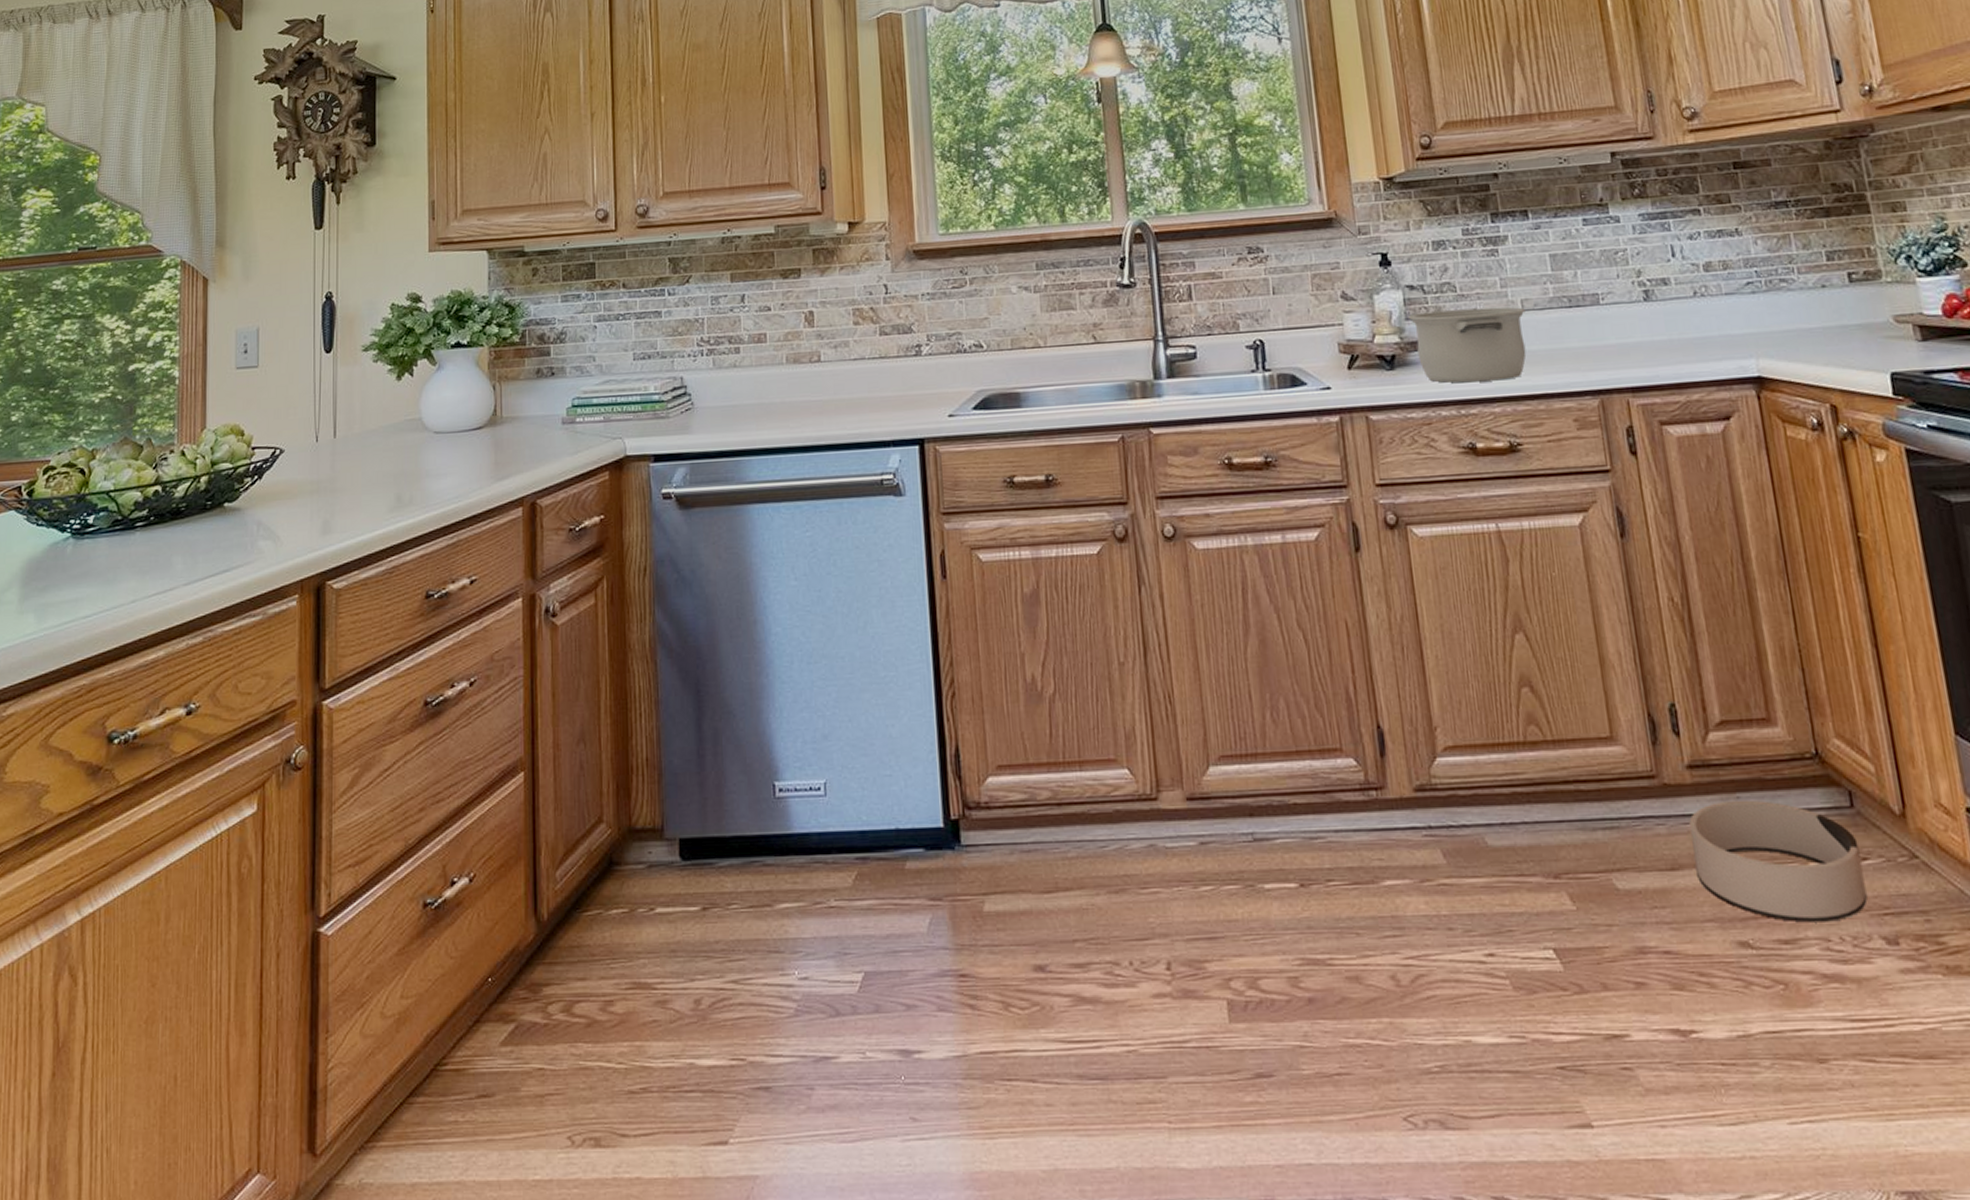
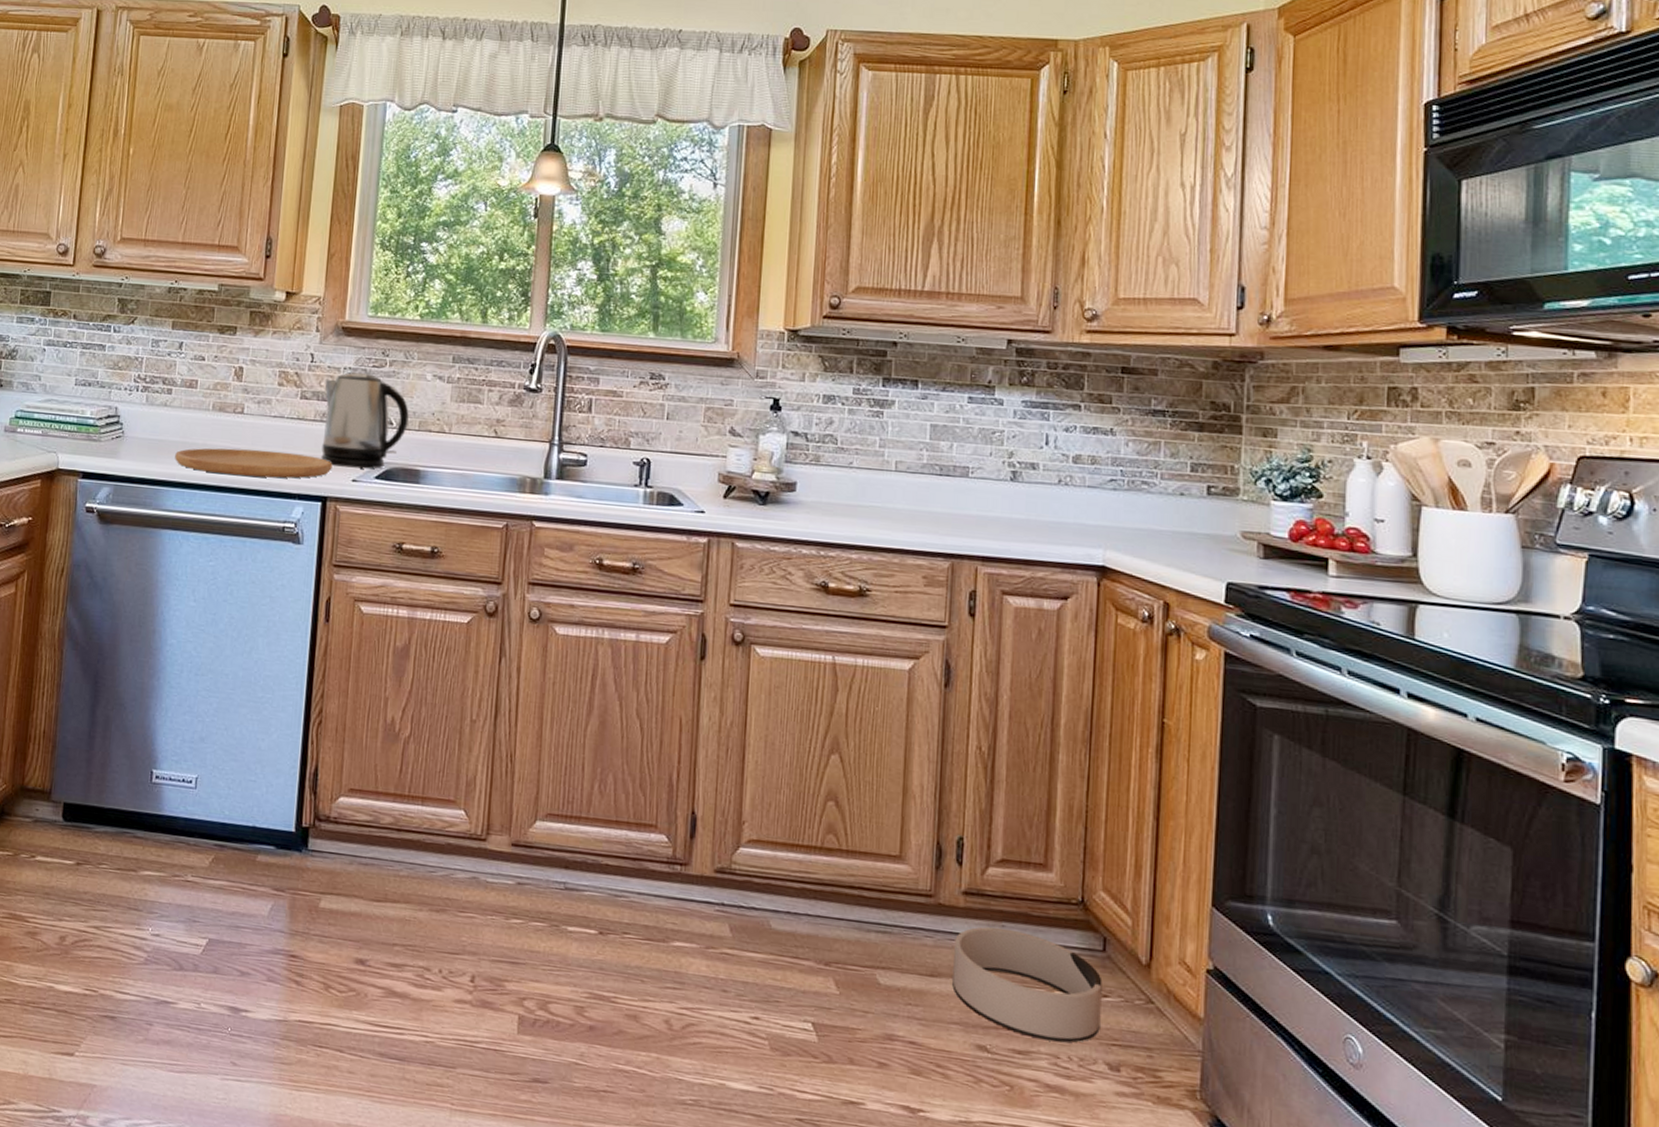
cutting board: none [752,396,925,433] -> present [175,448,333,478]
kettle: none [903,296,1000,403] -> present [321,372,409,469]
cooking pot: present [1408,307,1527,383] -> none [788,457,898,531]

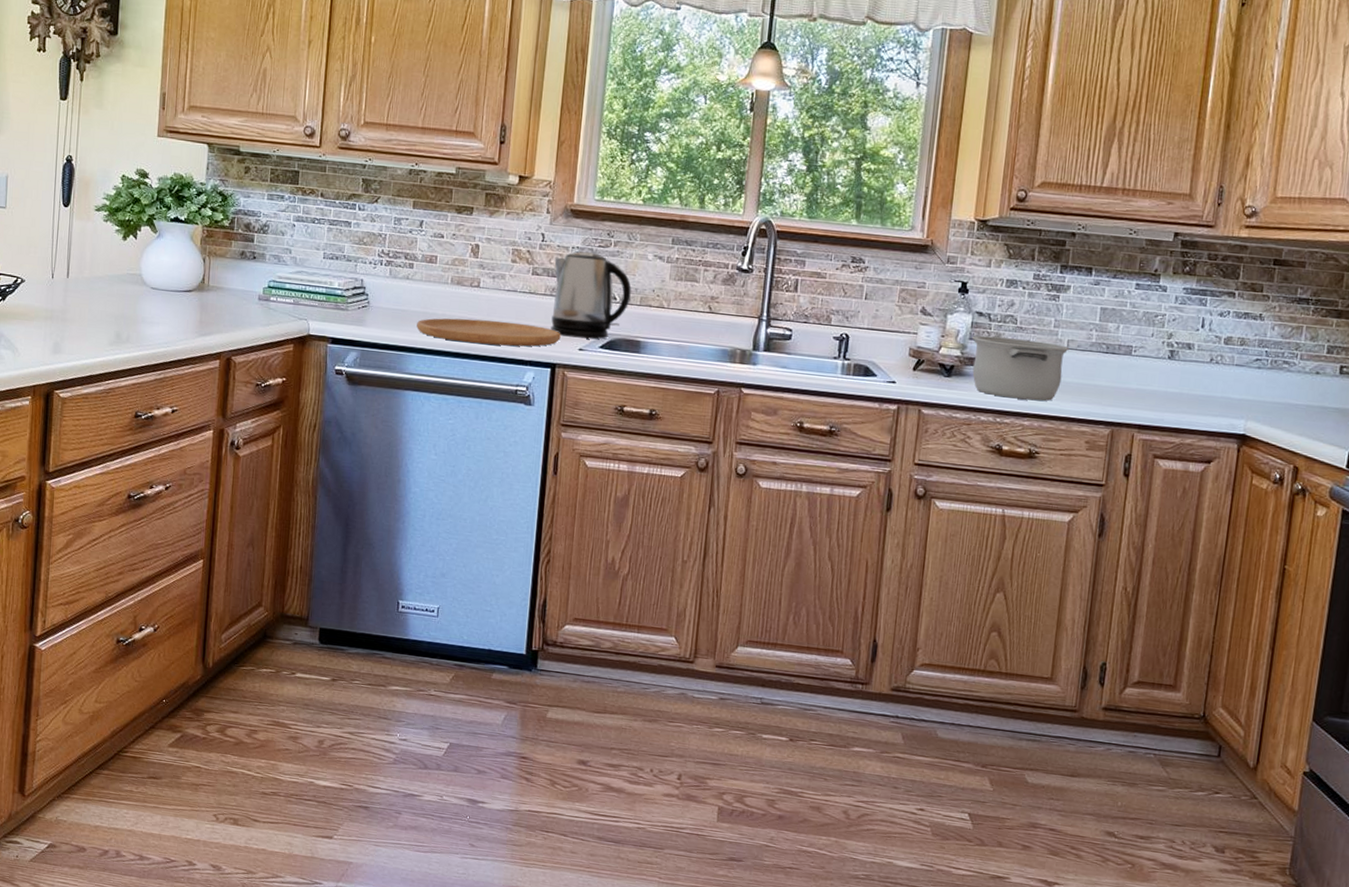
cooking pot: none [788,457,898,531] -> present [972,335,1069,401]
pet bowl: present [952,927,1103,1043] -> none [1089,736,1216,830]

